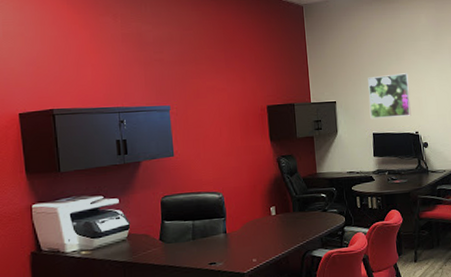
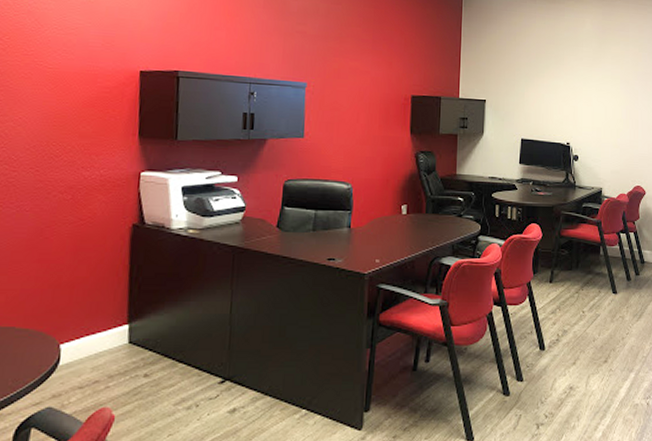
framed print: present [368,73,411,119] -> none [520,78,566,125]

